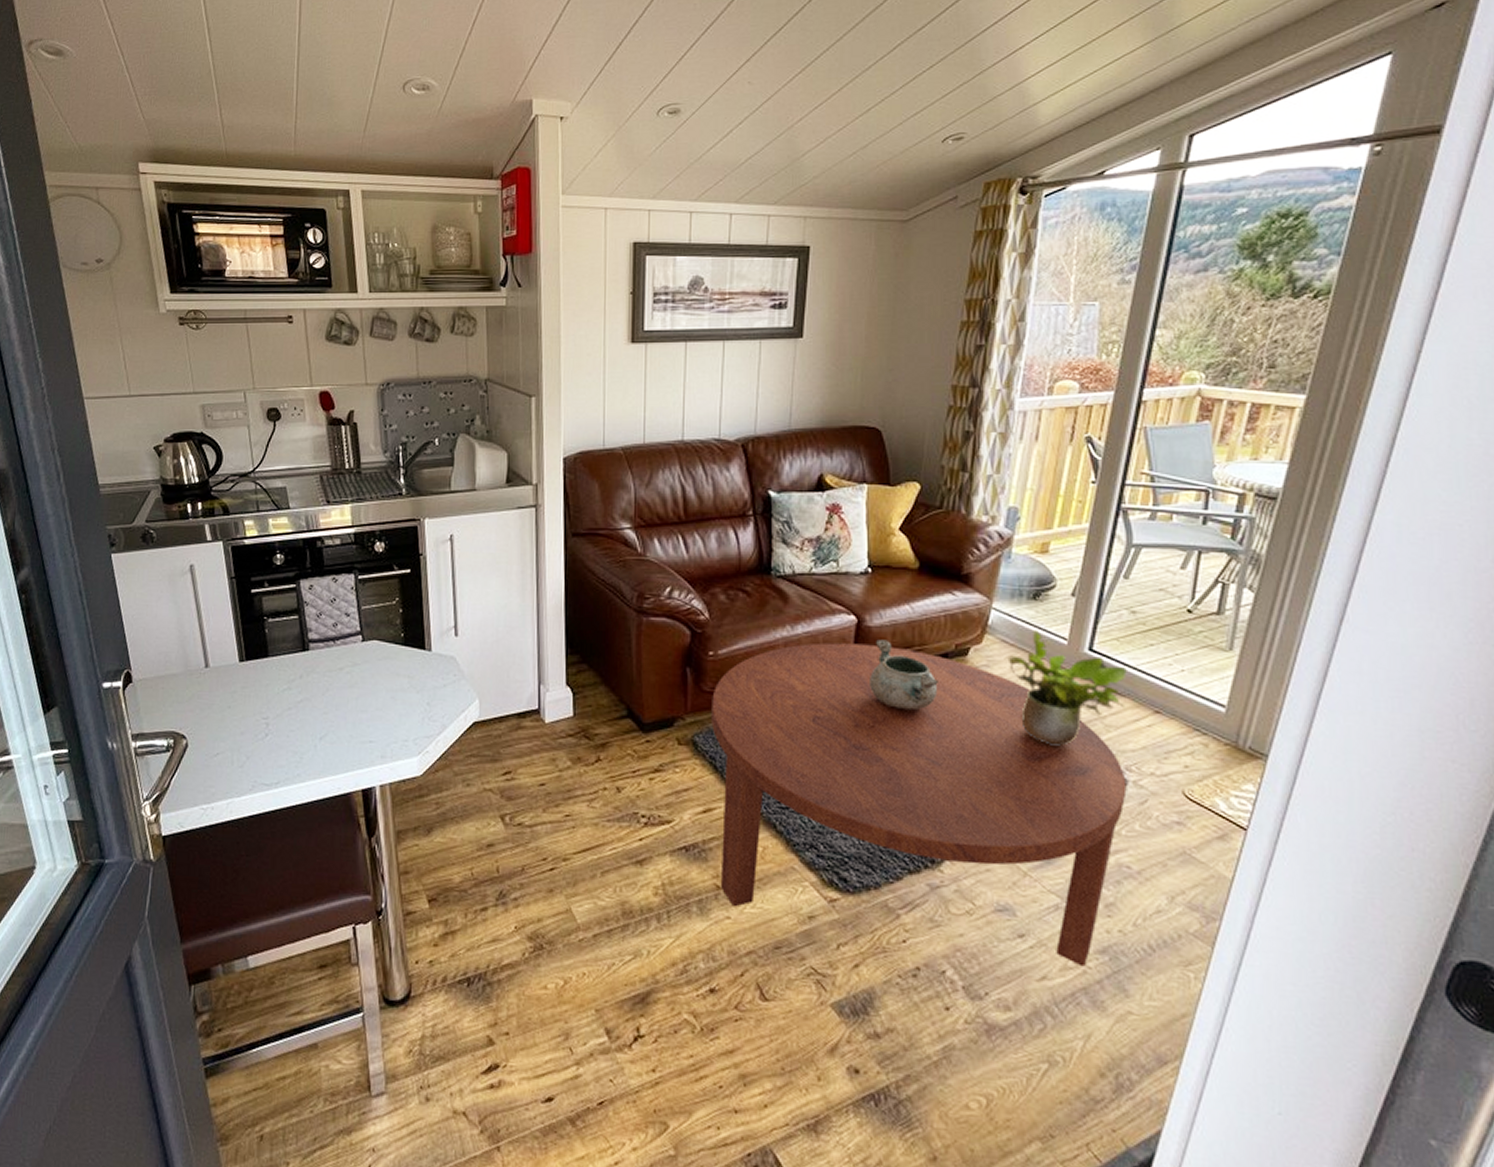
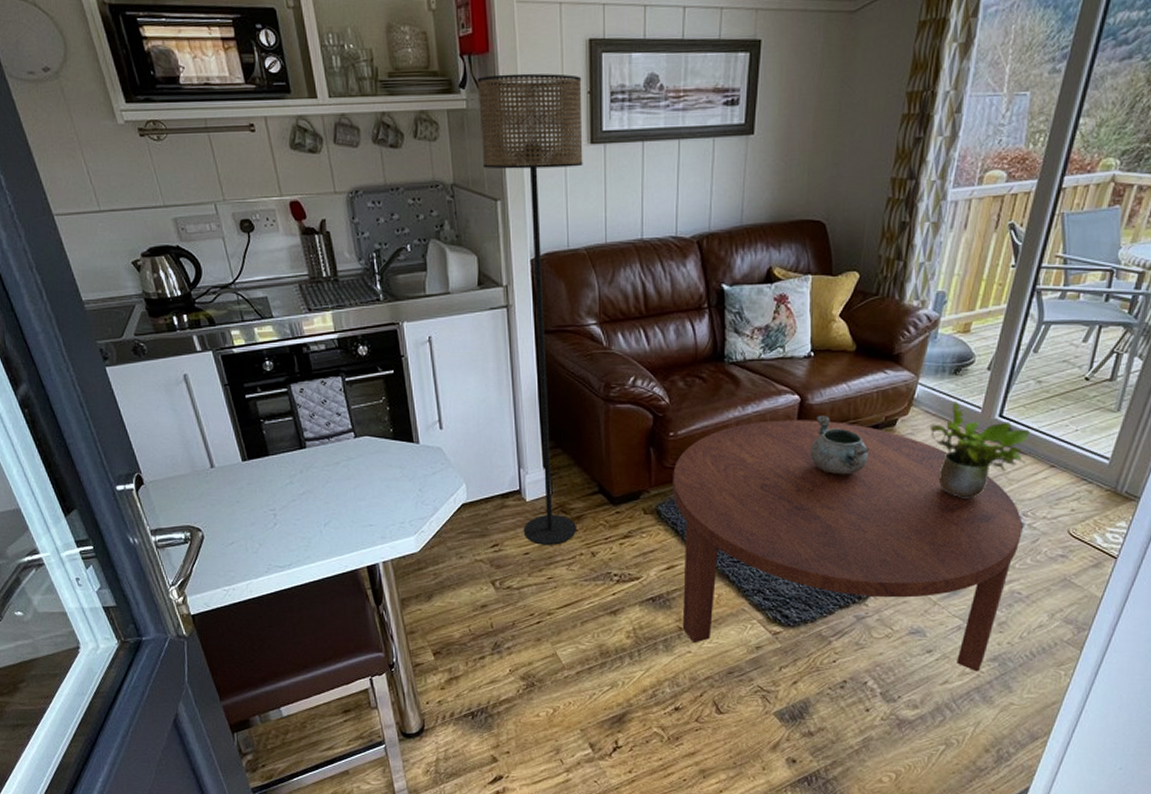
floor lamp: none [517,273,625,776] -> present [476,73,583,545]

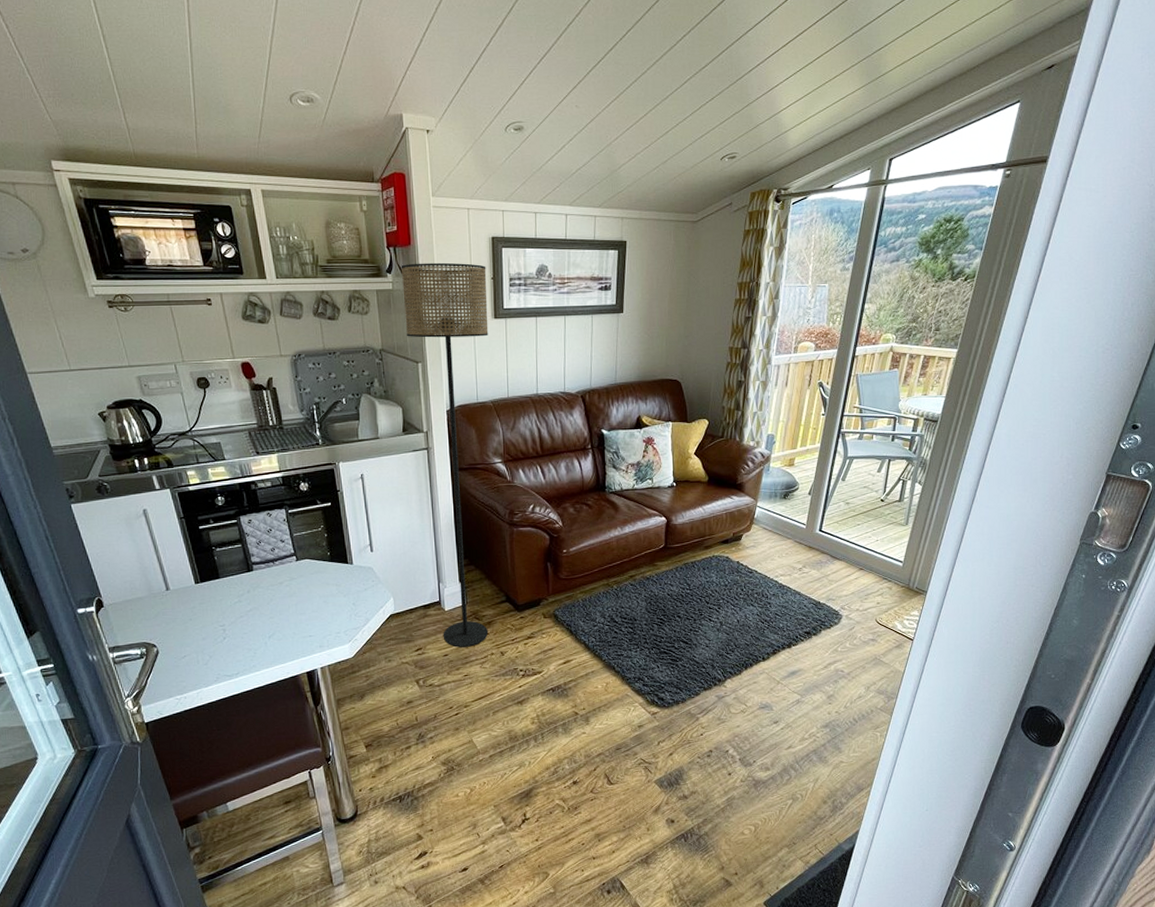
coffee table: present [671,420,1023,672] -> none [566,537,842,737]
decorative bowl: present [810,415,869,475] -> none [676,533,722,581]
potted plant: present [929,400,1030,498] -> none [767,519,843,597]

